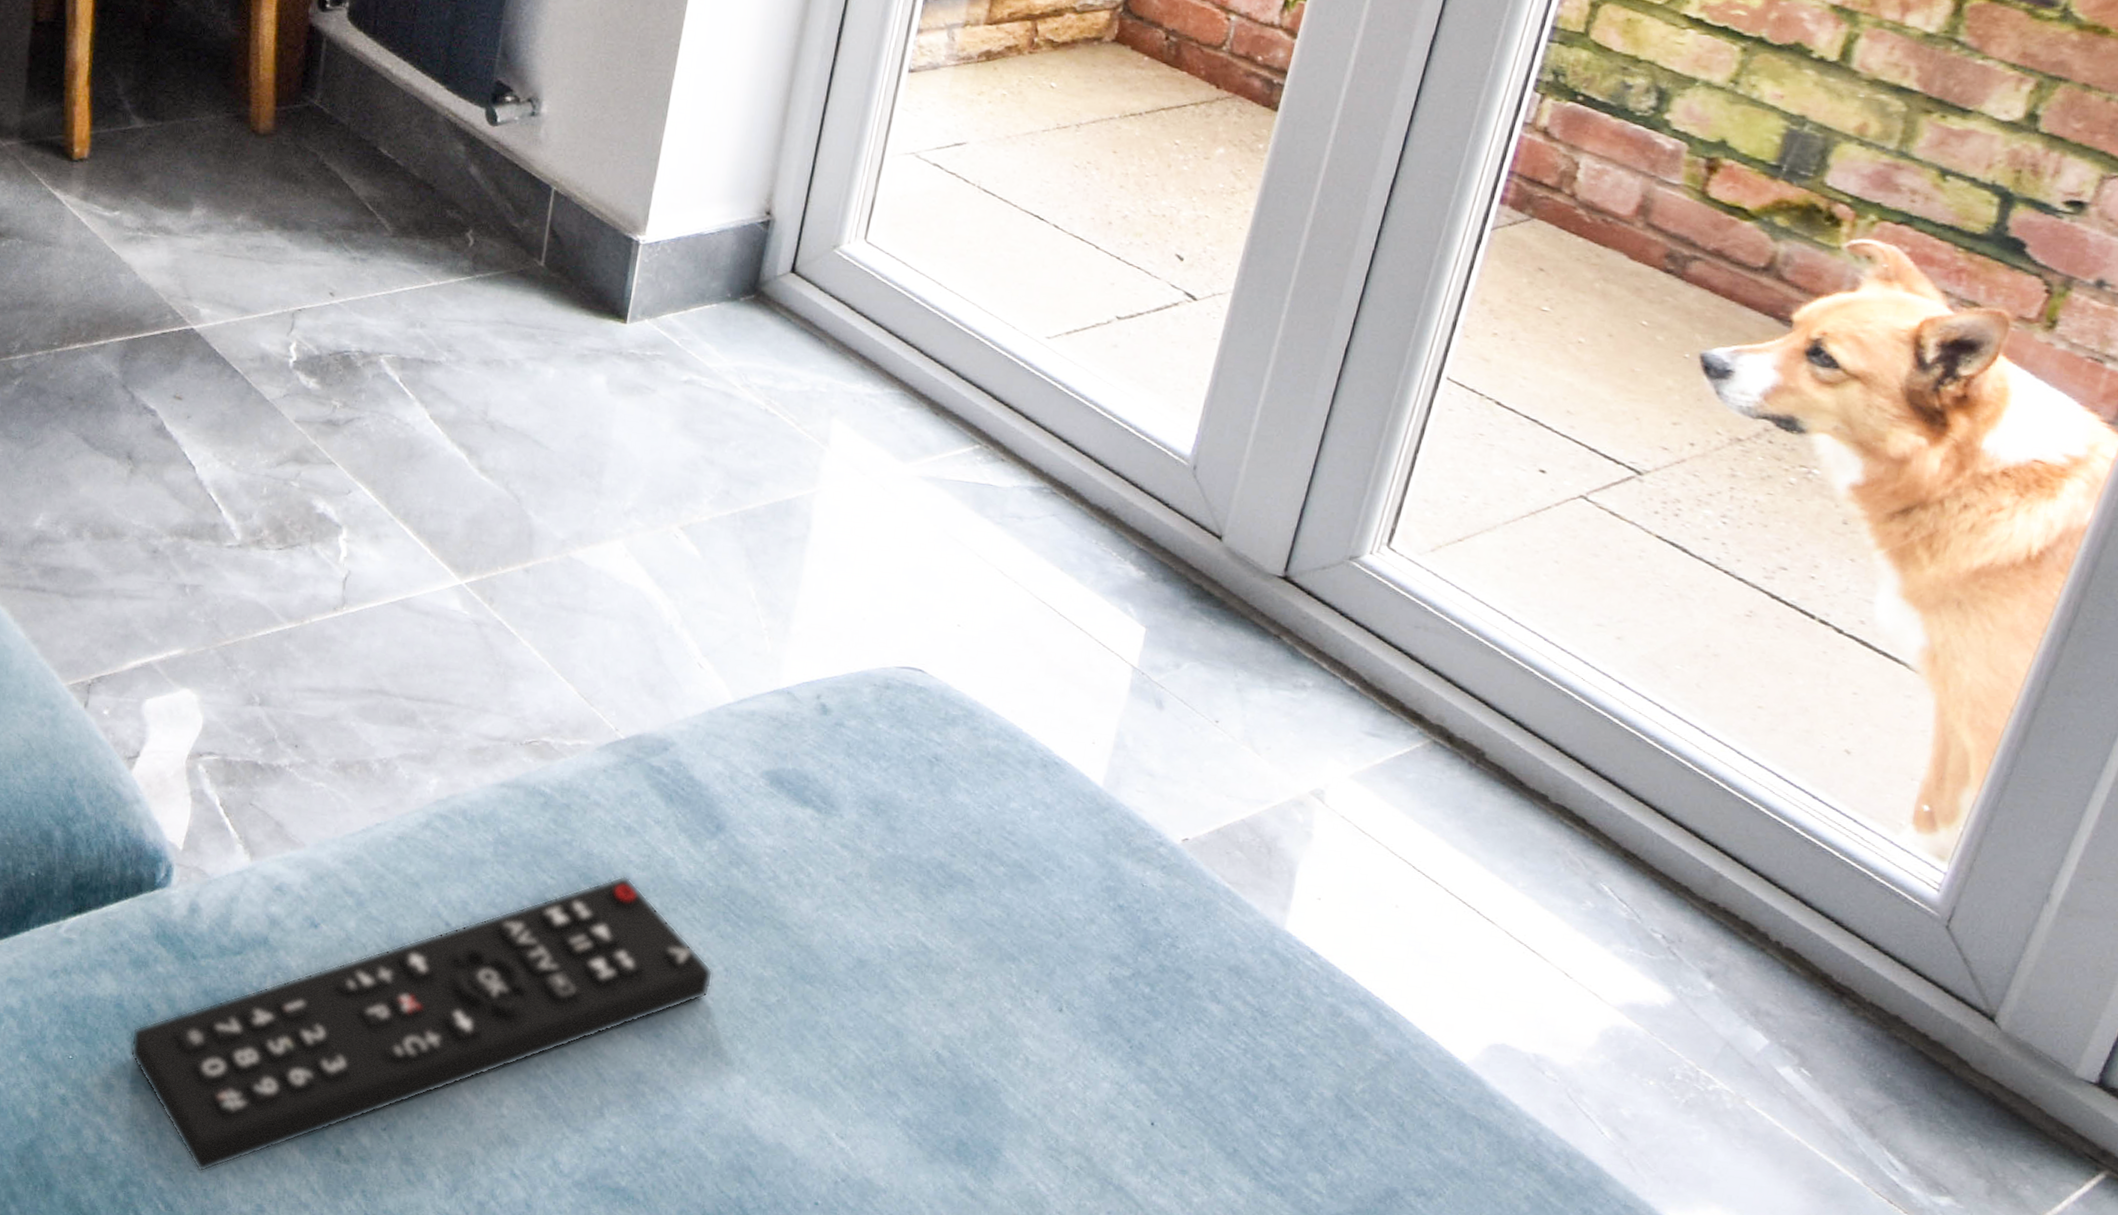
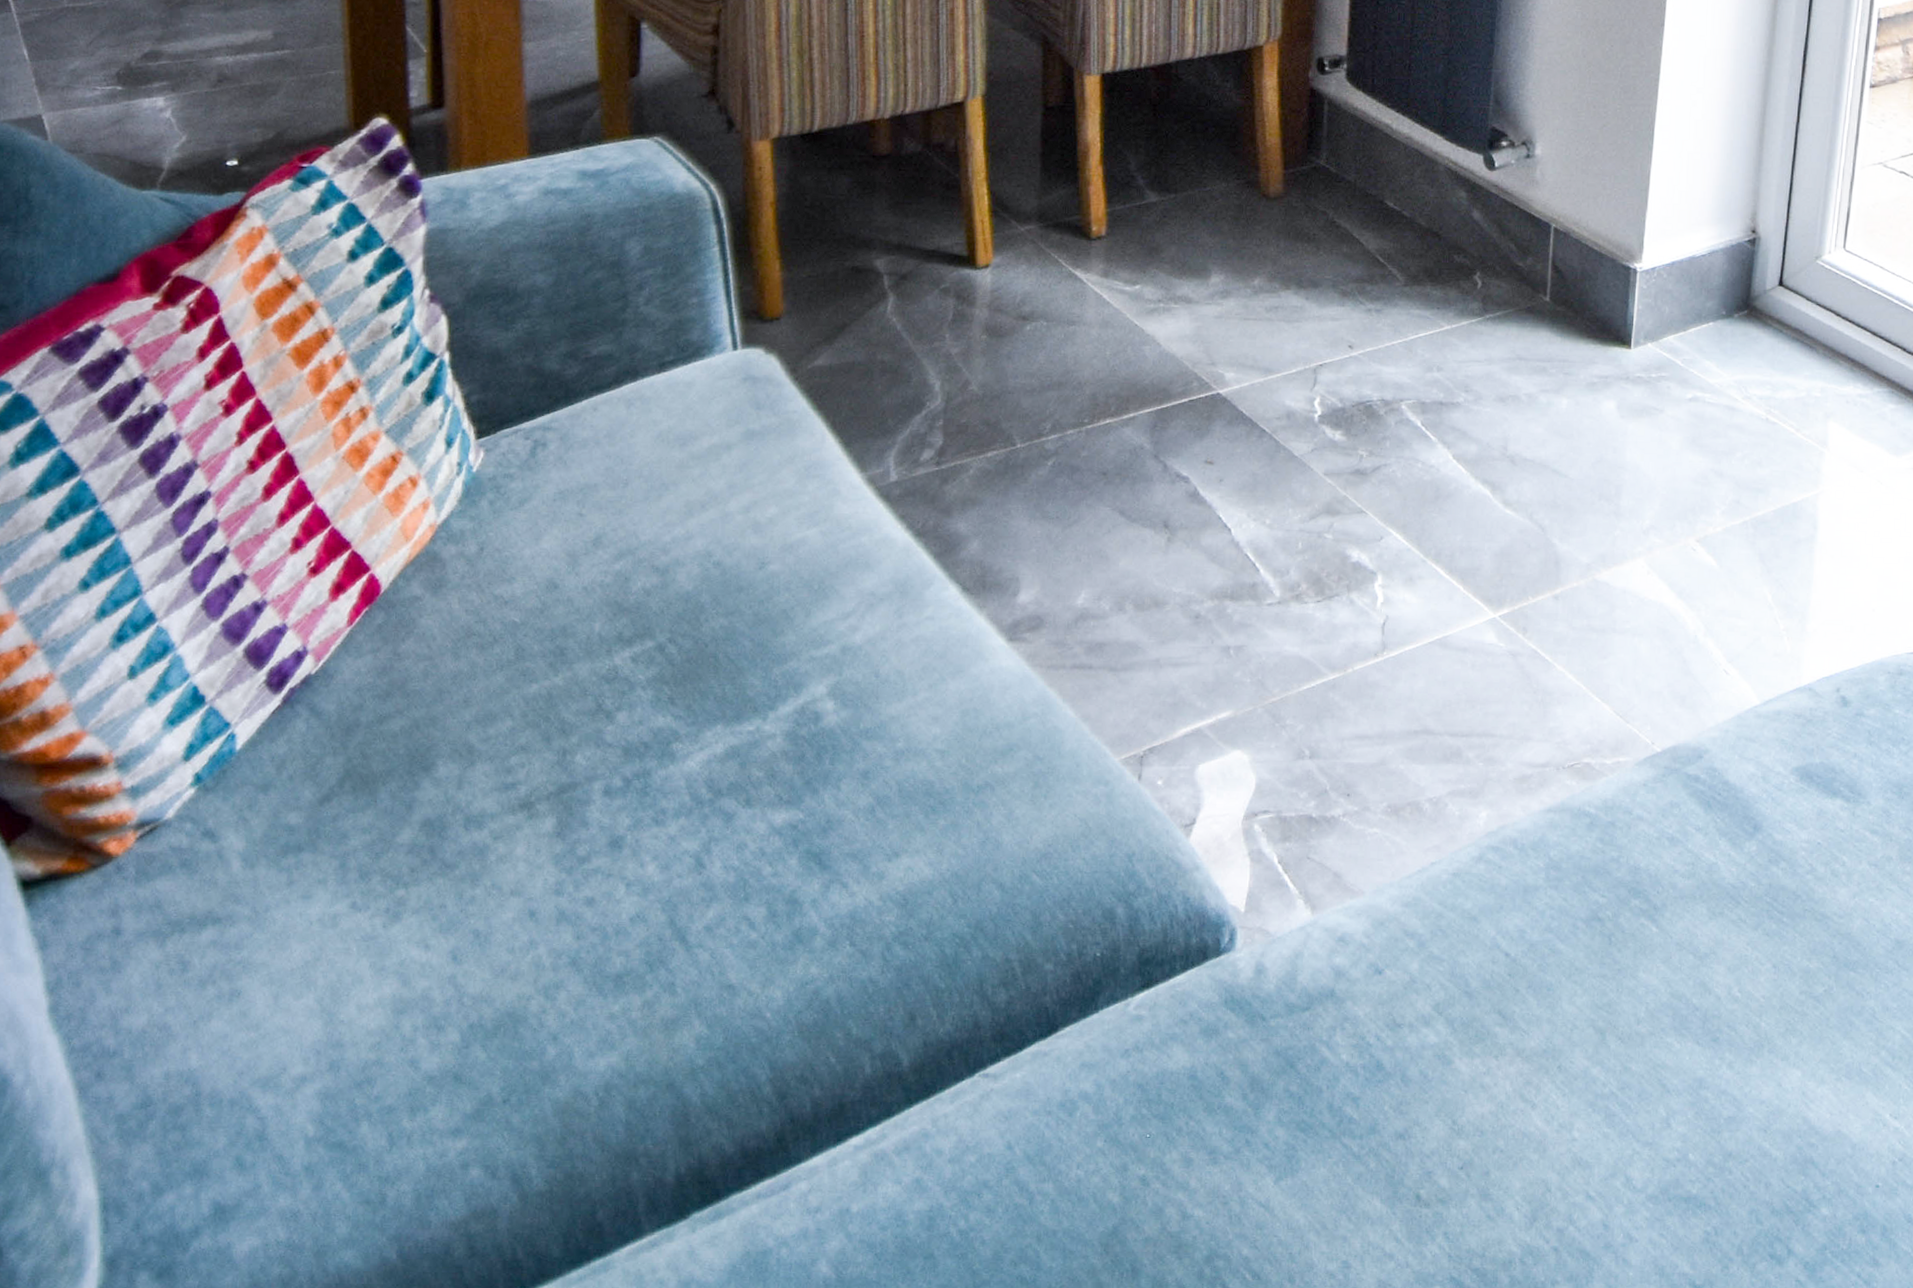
remote control: present [130,875,713,1172] -> none [1207,886,1763,1236]

